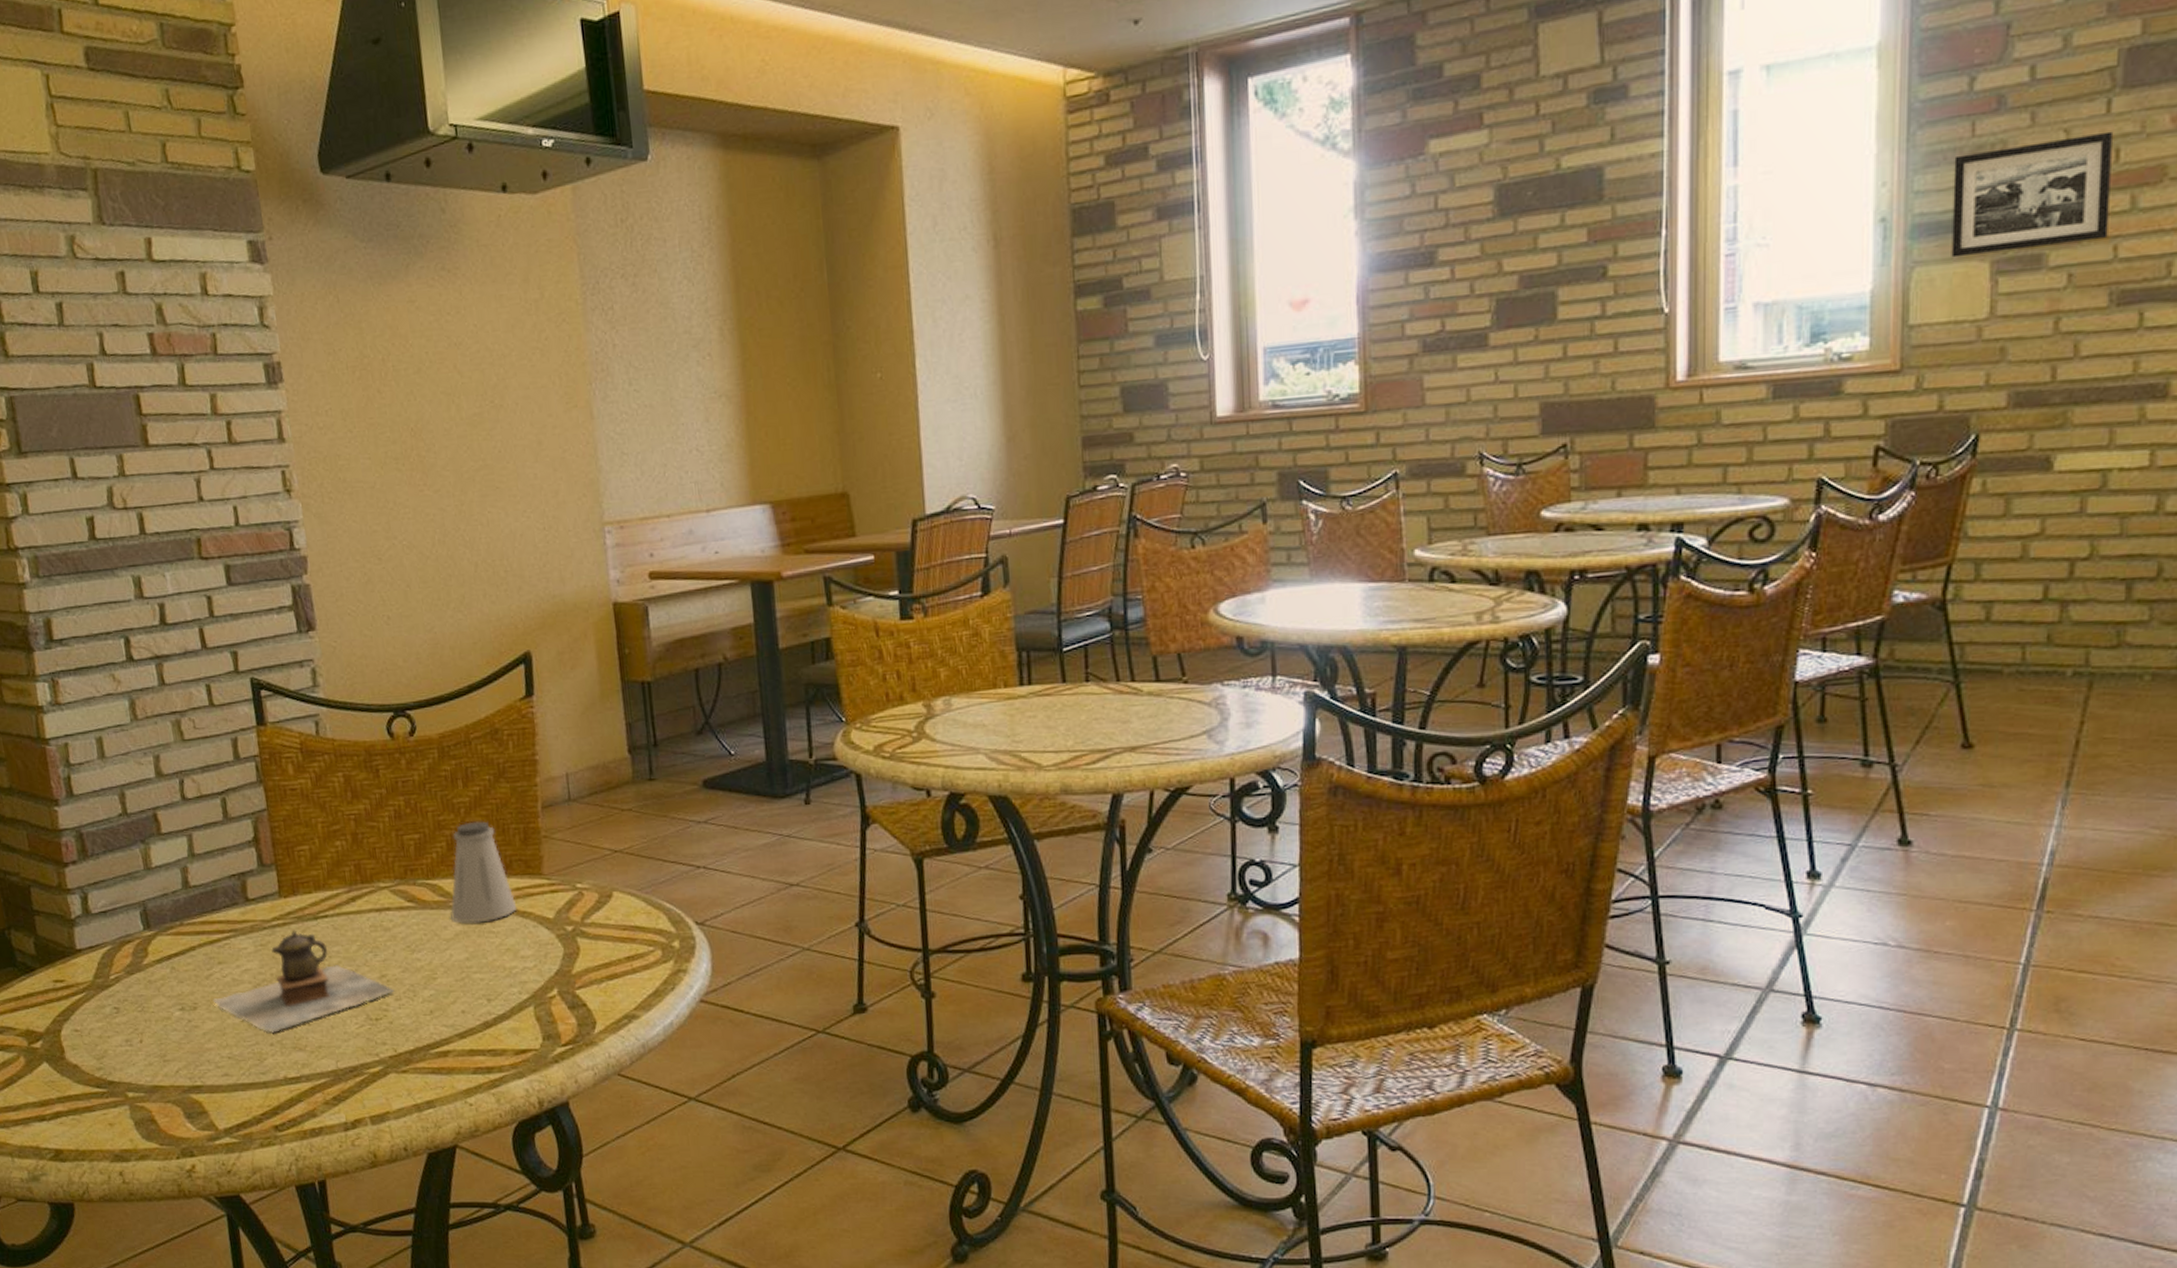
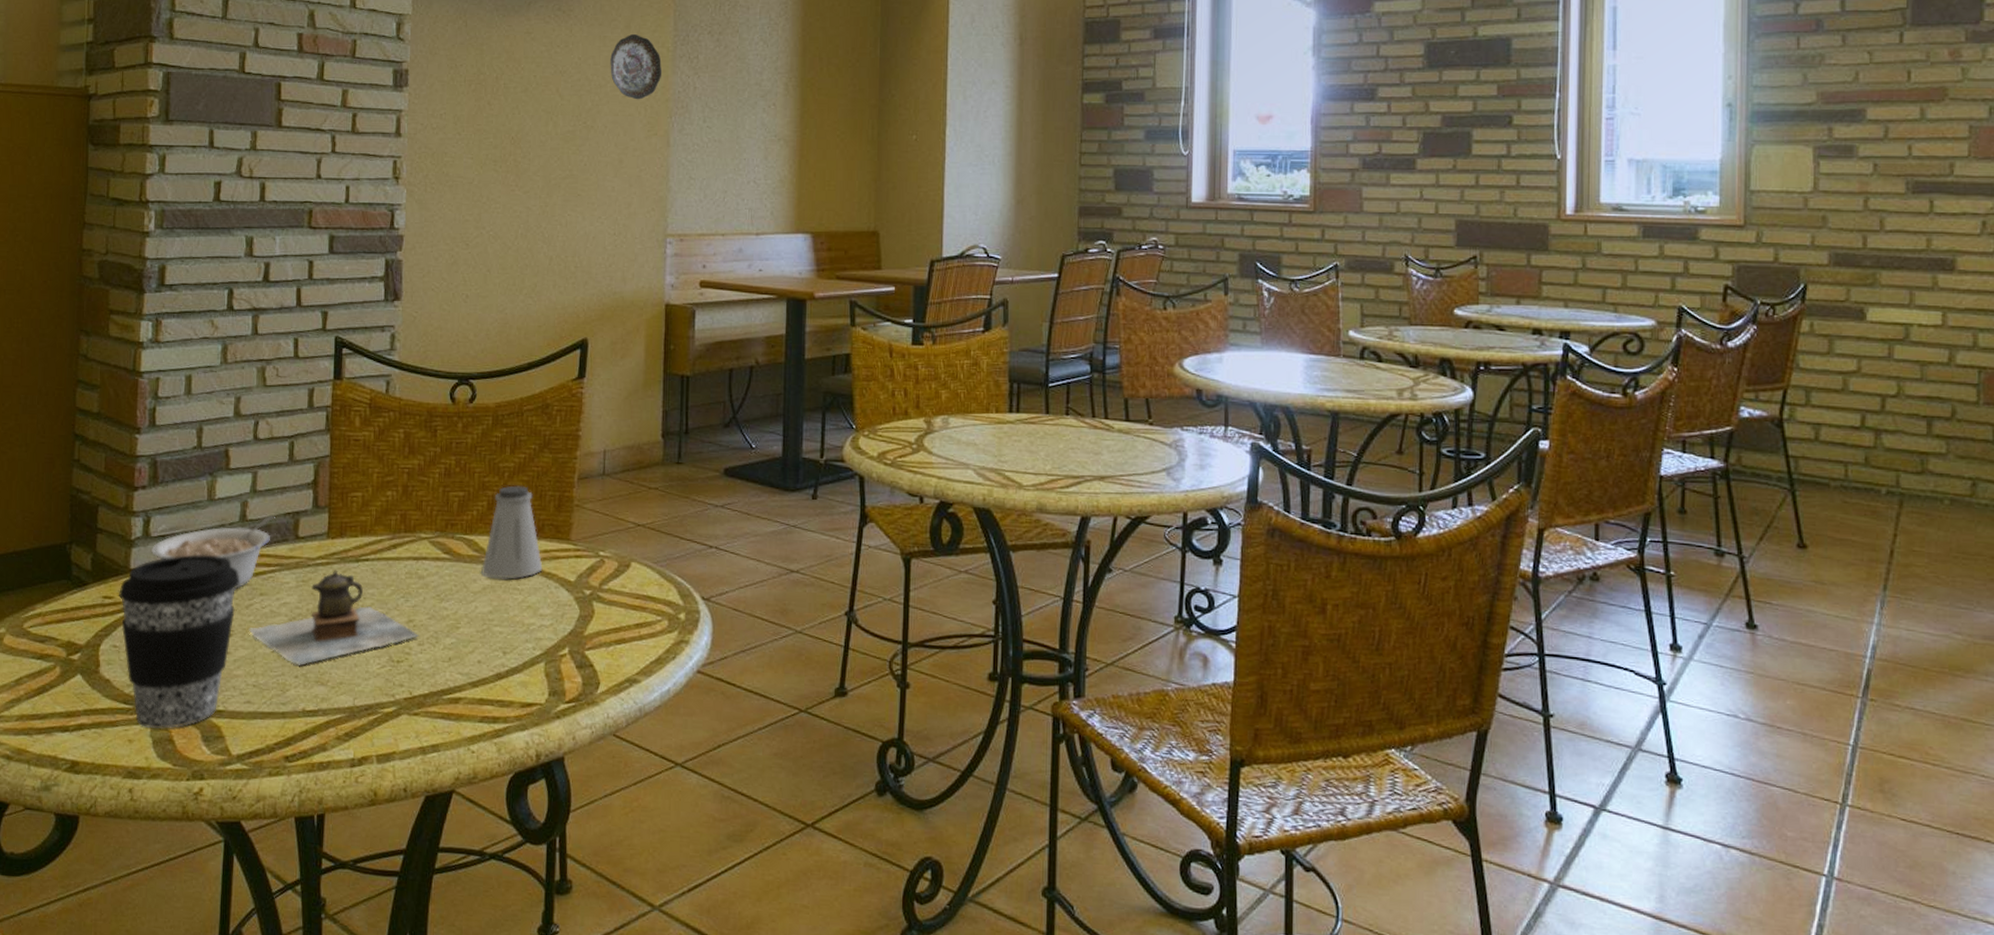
coffee cup: none [69,927,197,1110] -> present [119,554,240,729]
legume: none [95,879,220,961] -> present [151,515,275,590]
decorative plate: none [510,287,574,368] -> present [610,33,662,100]
picture frame: present [1951,131,2112,258] -> none [1783,57,1904,141]

